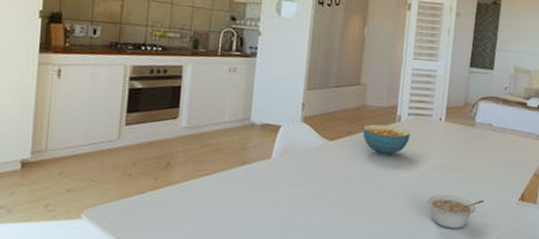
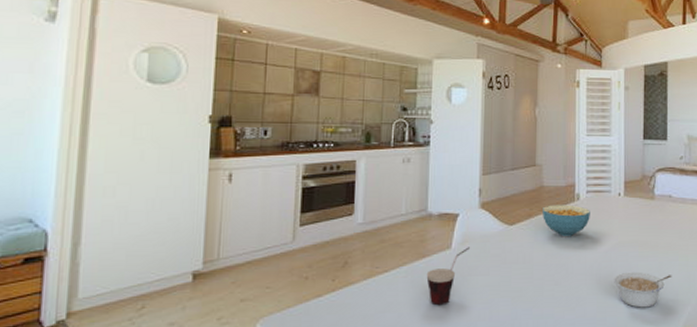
cup: none [245,158,291,211] -> present [426,247,471,306]

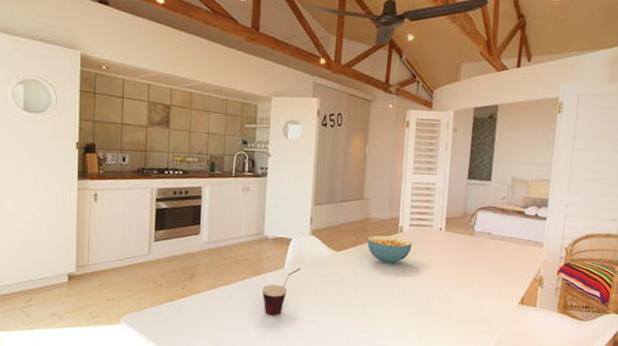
legume: present [614,271,672,308] -> none [430,299,485,331]

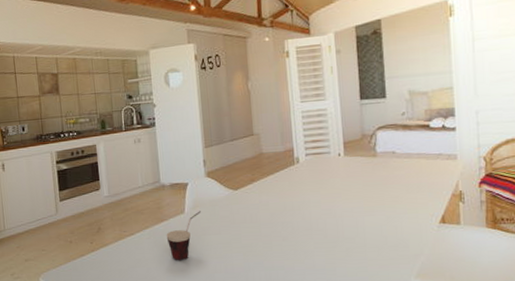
cereal bowl: present [367,235,412,264] -> none [264,168,311,197]

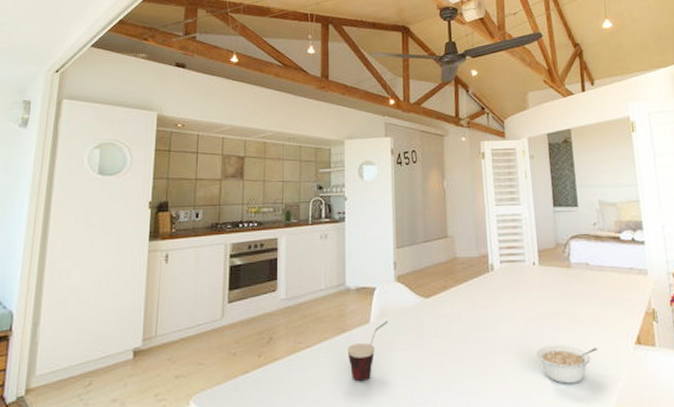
legume: none [340,226,402,259] -> present [536,344,598,384]

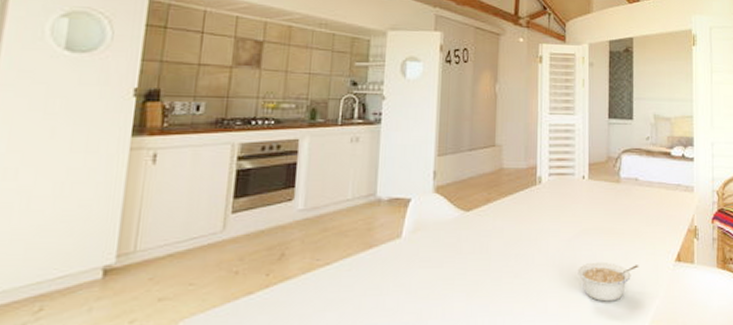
cup: present [347,321,389,382] -> none [373,236,423,303]

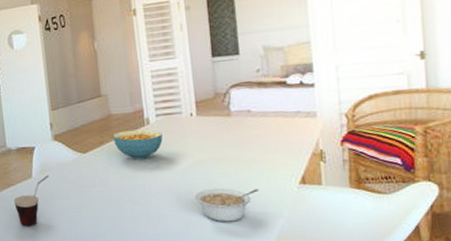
cup: none [373,236,423,303] -> present [13,175,50,227]
cereal bowl: none [502,188,553,223] -> present [113,129,163,159]

